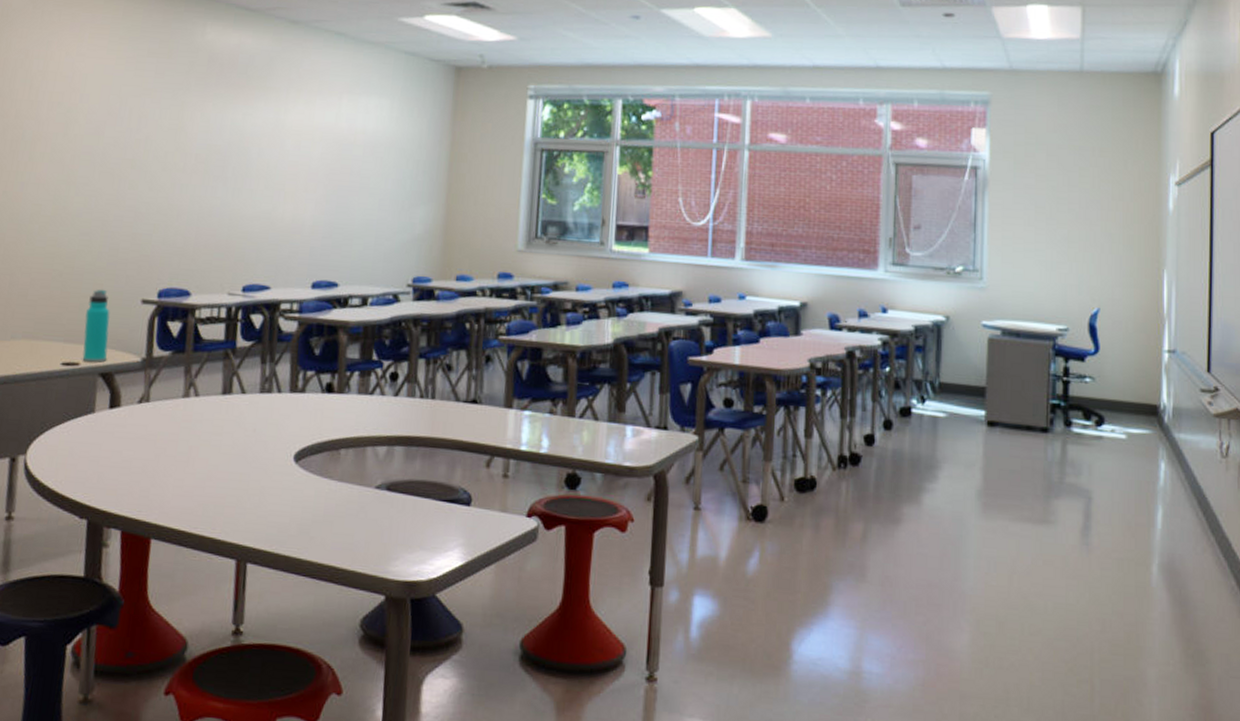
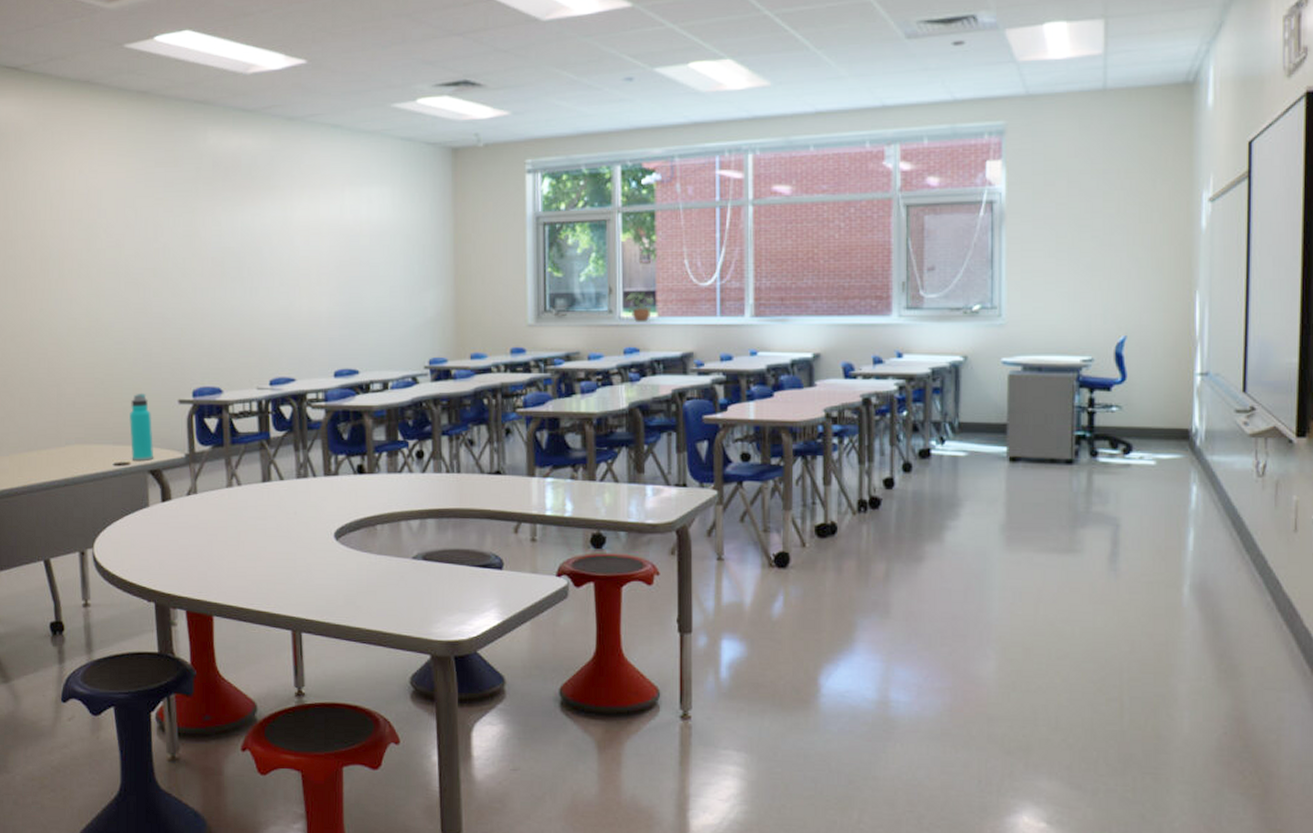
potted plant: none [617,223,647,257] -> present [625,289,654,322]

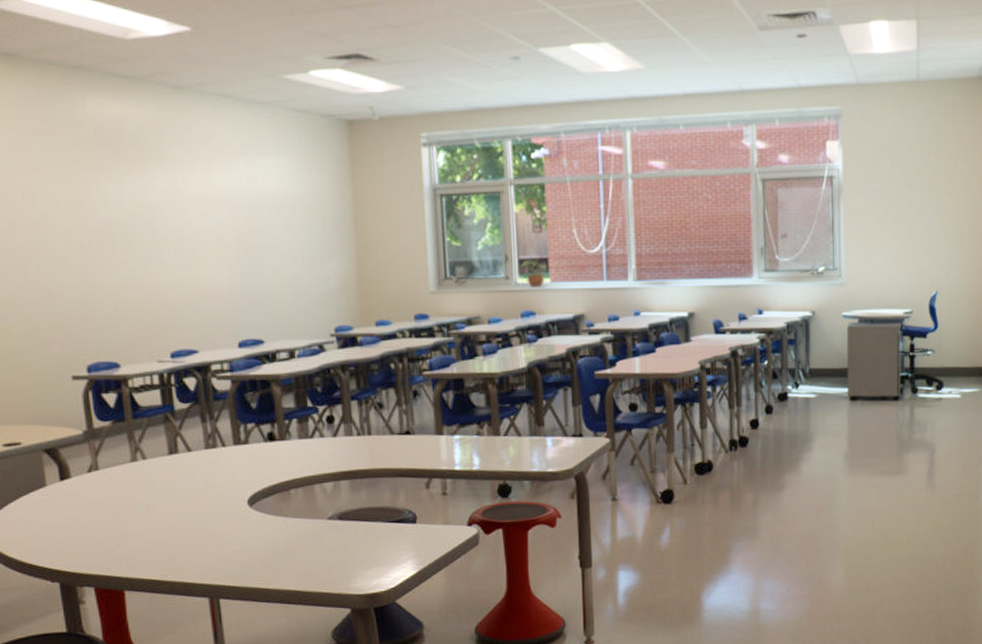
water bottle: present [130,393,153,462] -> none [17,370,47,441]

